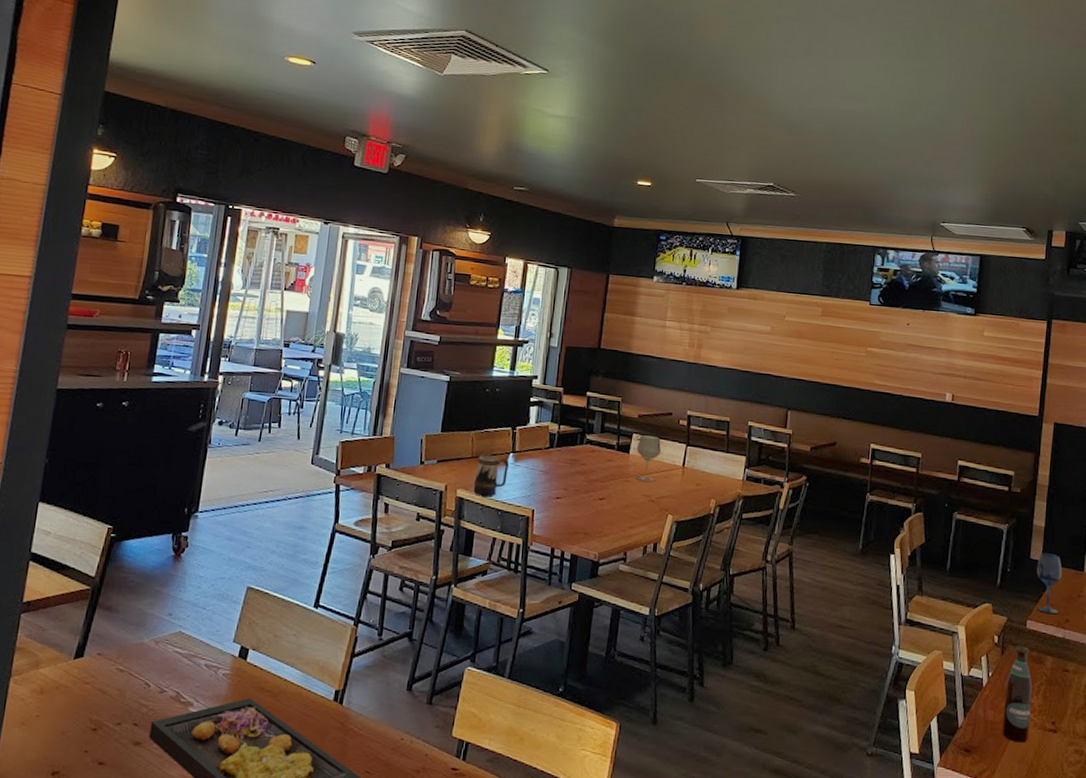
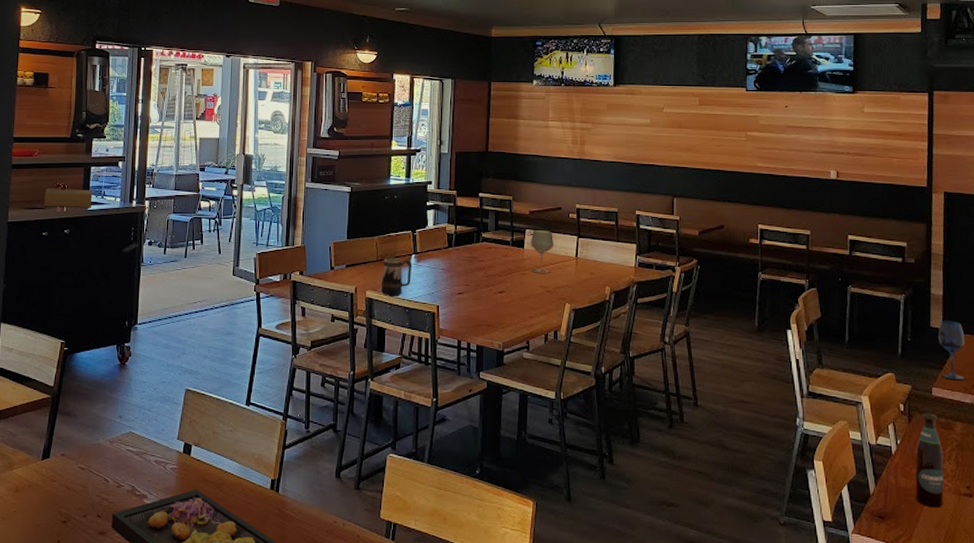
box: none [101,353,159,380] -> present [44,188,93,209]

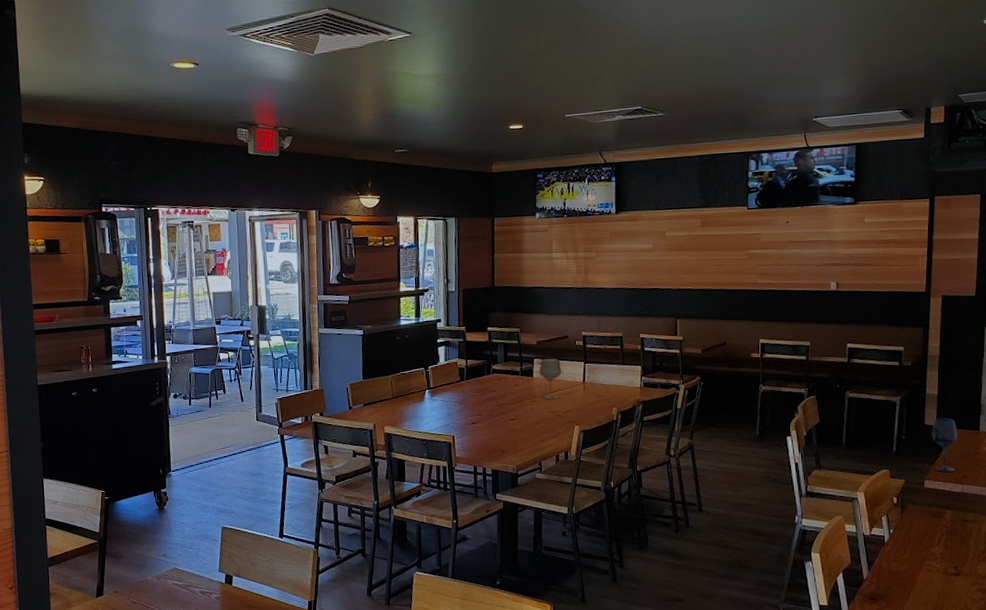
box: present [44,188,93,209] -> none [69,349,116,369]
beer mug: present [381,257,412,296] -> none [398,394,427,430]
bottle: present [915,413,944,508] -> none [906,504,933,588]

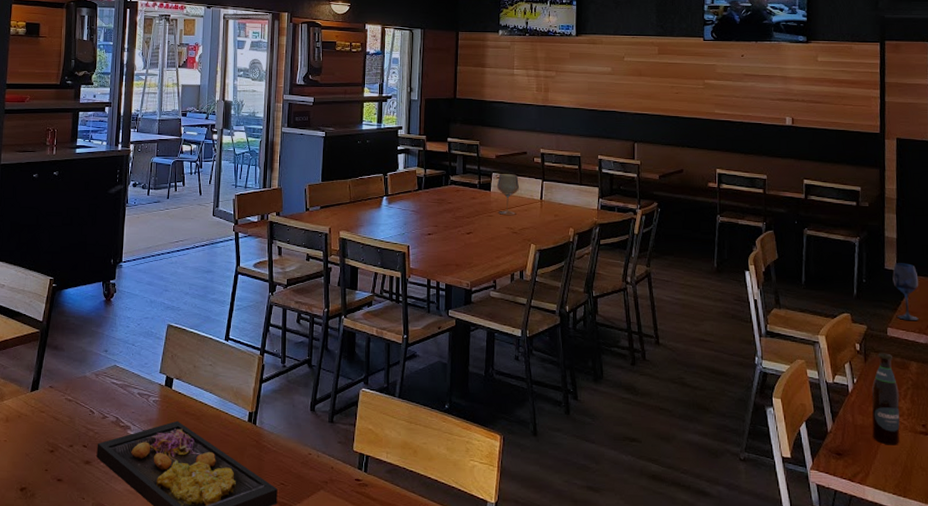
bottle: none [906,504,933,588] -> present [871,353,900,445]

